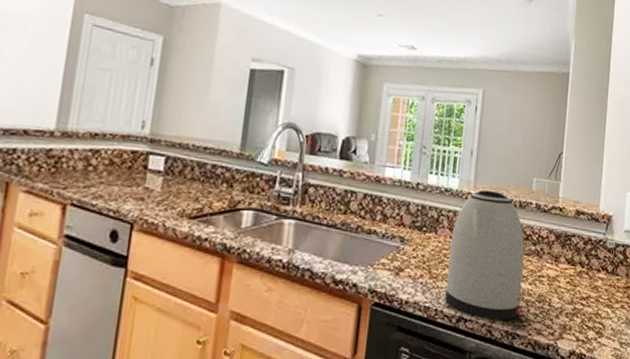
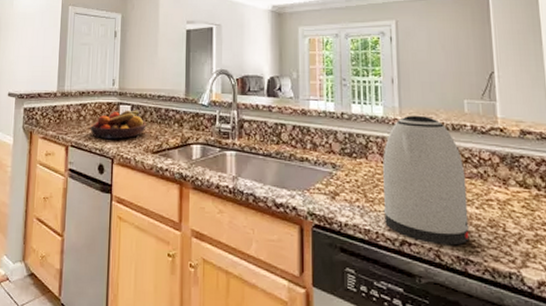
fruit bowl: none [102,161,185,200] -> present [90,110,147,140]

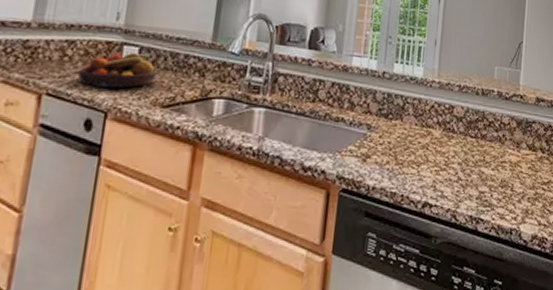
kettle: present [383,115,469,246] -> none [411,78,487,206]

